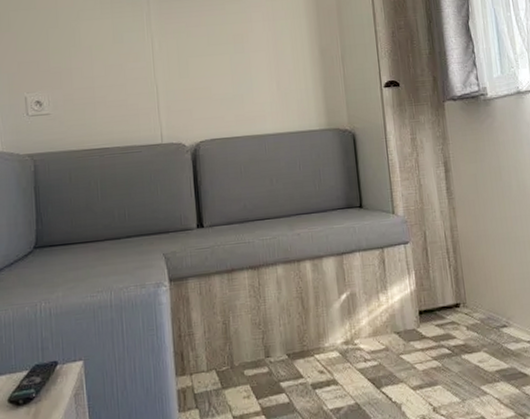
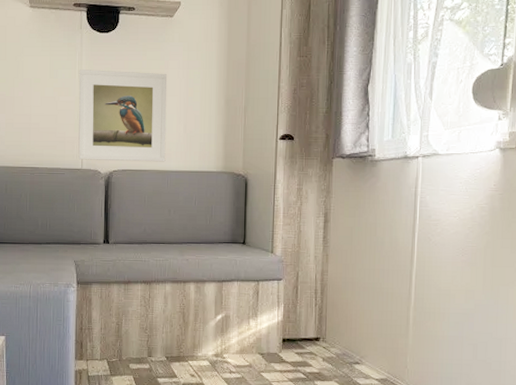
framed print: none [148,27,260,134] -> present [78,70,168,162]

